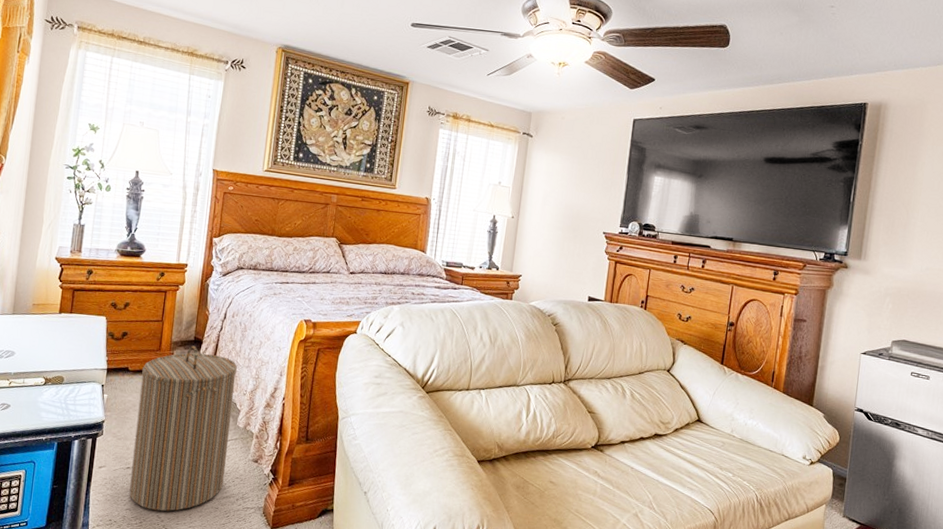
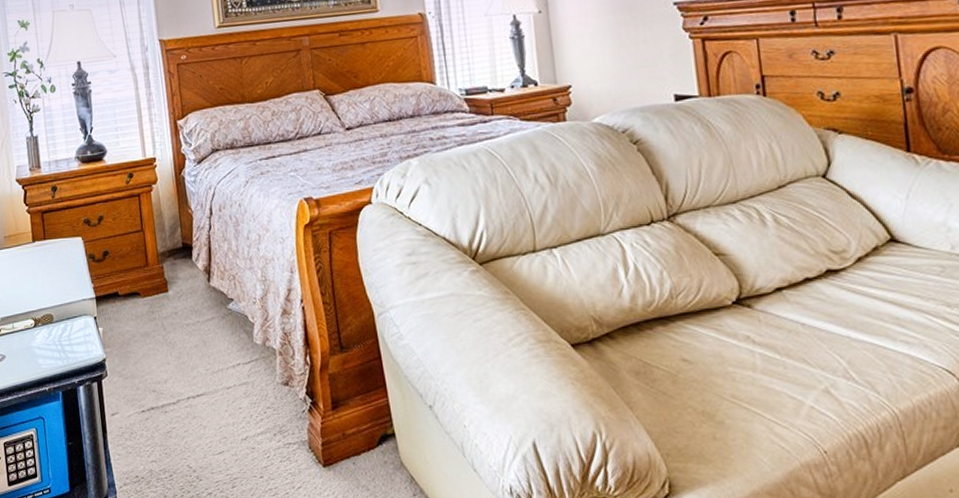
laundry hamper: present [129,345,237,512] -> none [133,253,254,460]

